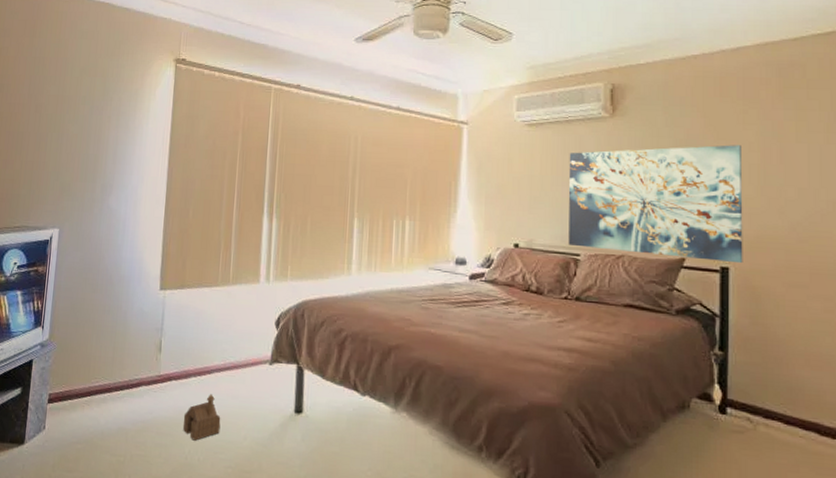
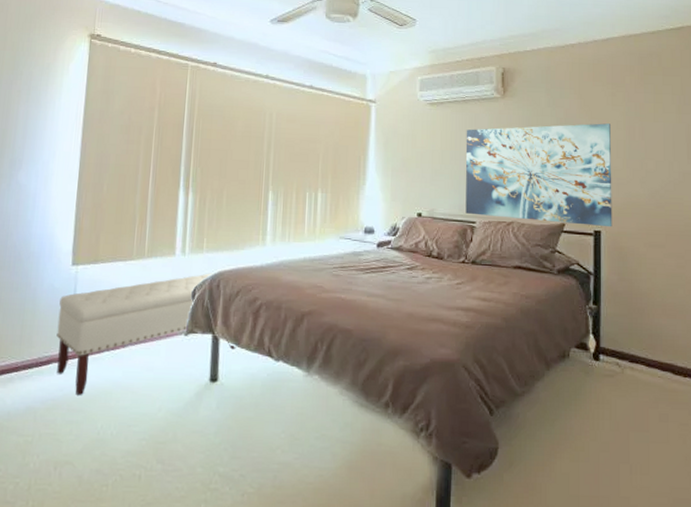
bench: none [146,302,322,420] -> present [56,273,237,396]
toy house: present [183,393,221,441] -> none [96,367,135,415]

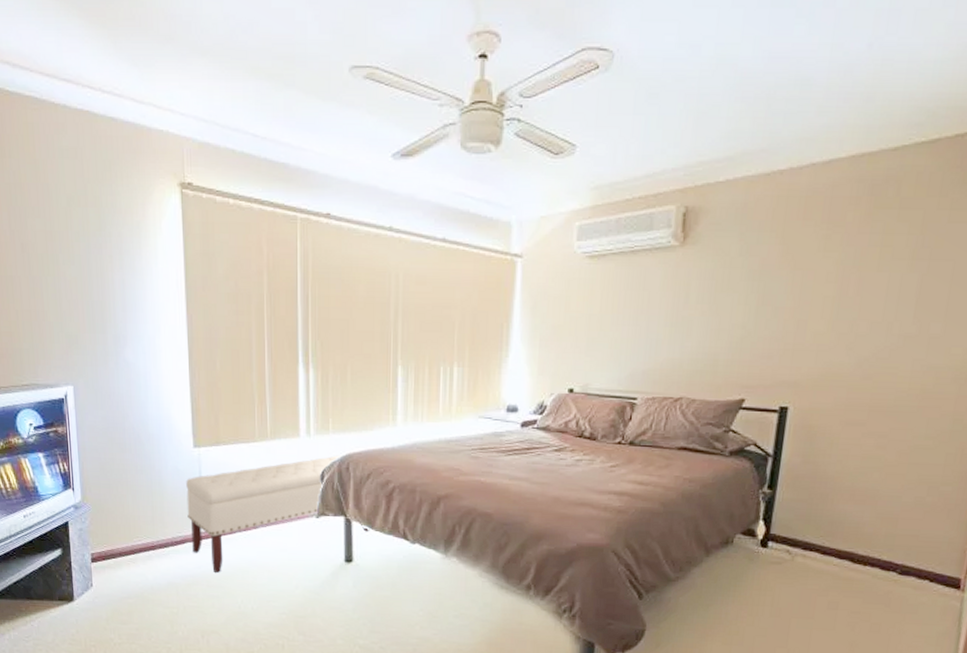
wall art: present [465,123,613,228] -> none [625,275,818,403]

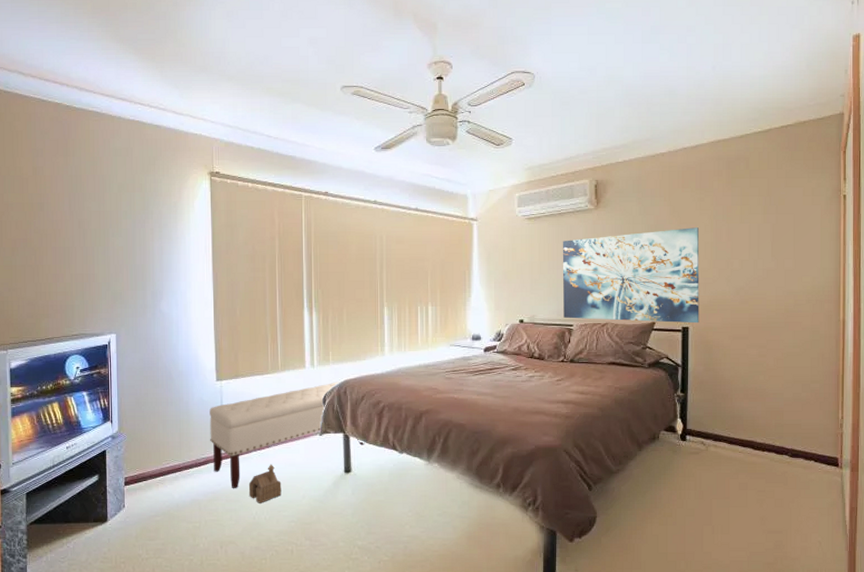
toy house: none [233,547,271,591] -> present [248,464,282,503]
wall art: none [625,275,818,403] -> present [562,227,700,324]

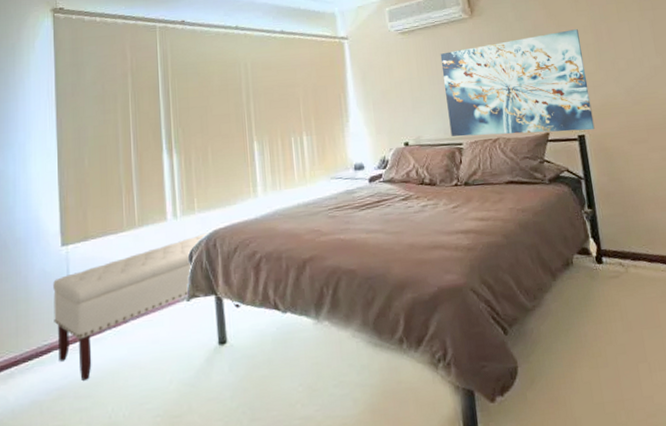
toy house: present [248,464,282,503] -> none [102,343,143,397]

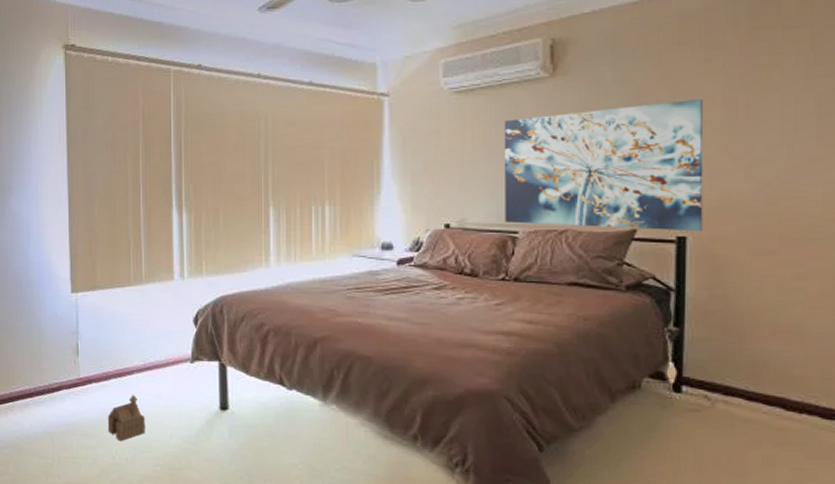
bench: present [53,233,242,382] -> none [64,298,245,422]
toy house: none [102,343,143,397] -> present [107,394,145,441]

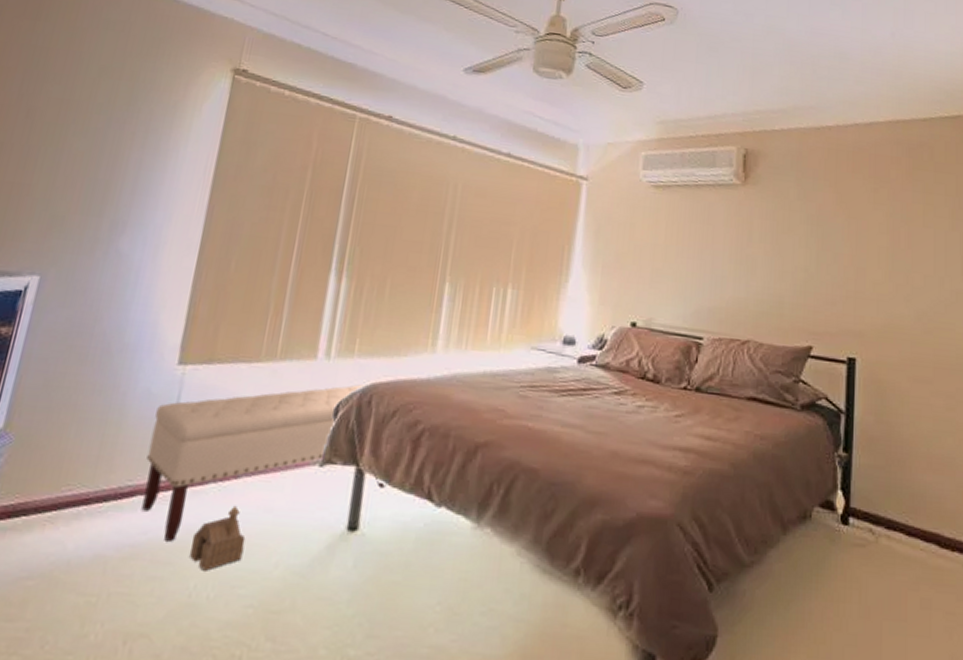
bench: none [64,298,245,422] -> present [141,384,387,543]
wall art: present [504,99,704,232] -> none [691,221,872,355]

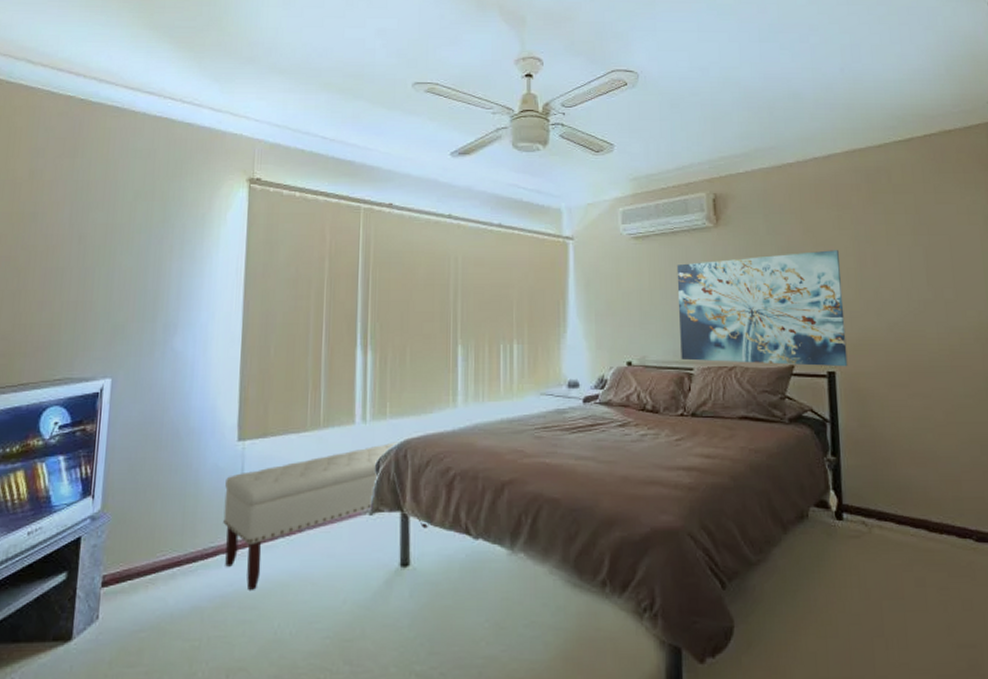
toy house: present [190,505,246,571] -> none [270,555,315,612]
wall art: none [691,221,872,355] -> present [676,250,848,367]

